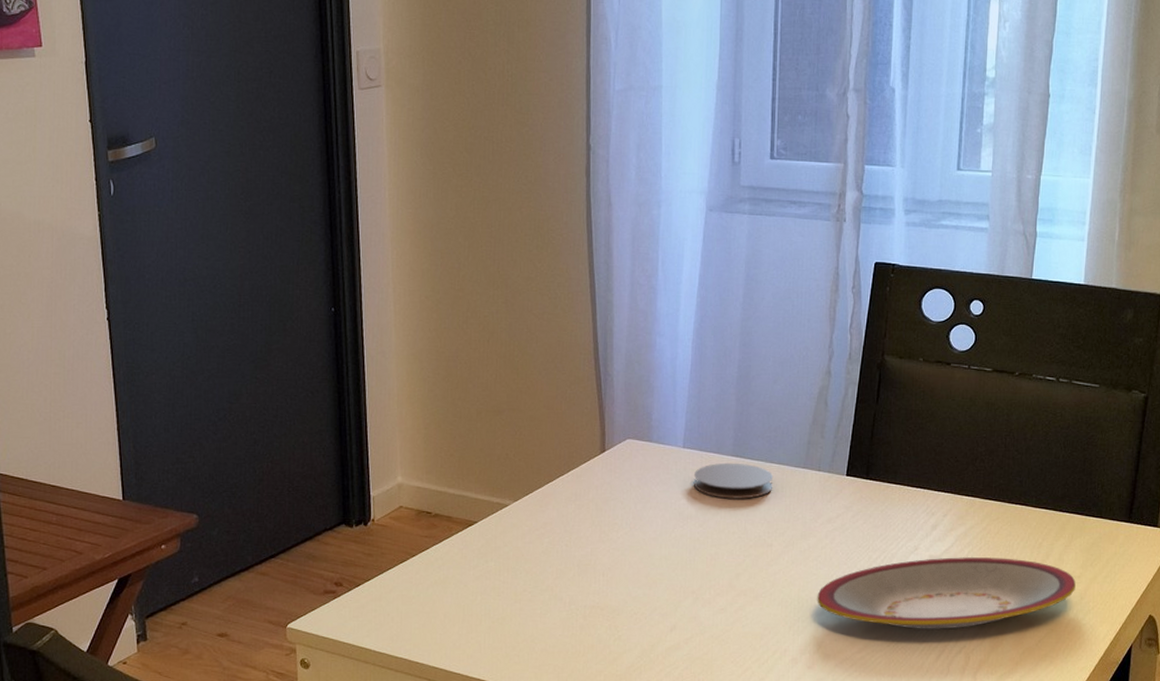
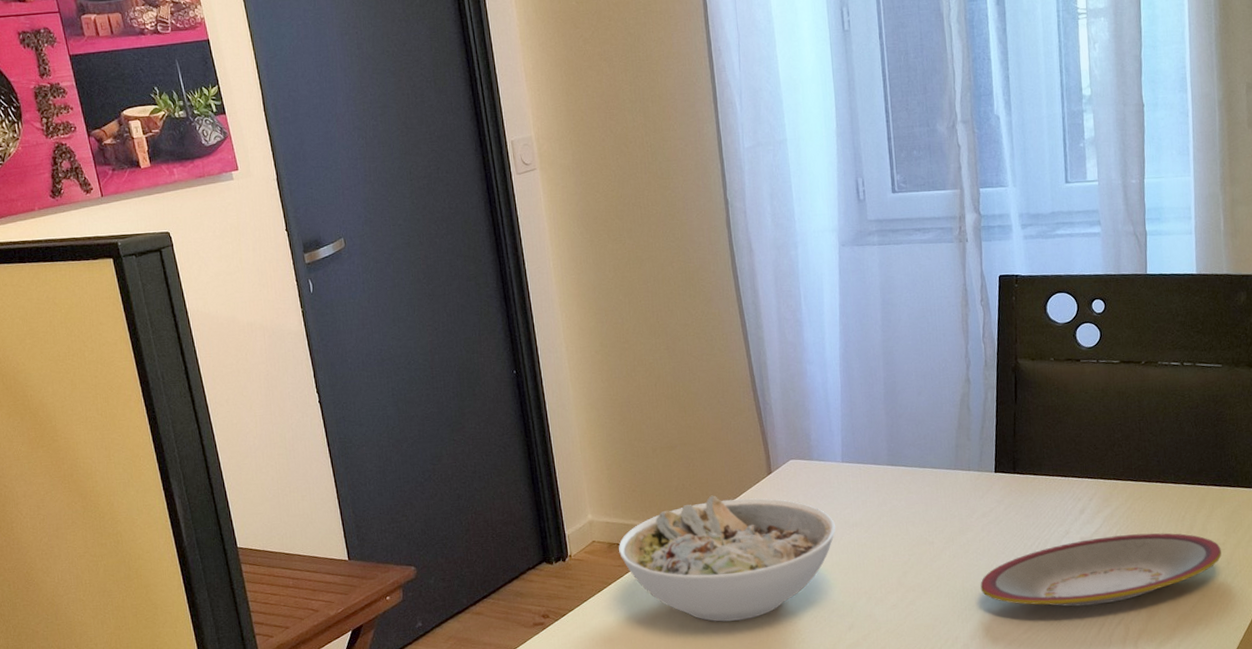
bowl: none [428,469,668,609] -> present [619,495,836,622]
coaster: present [694,462,774,499] -> none [855,471,929,505]

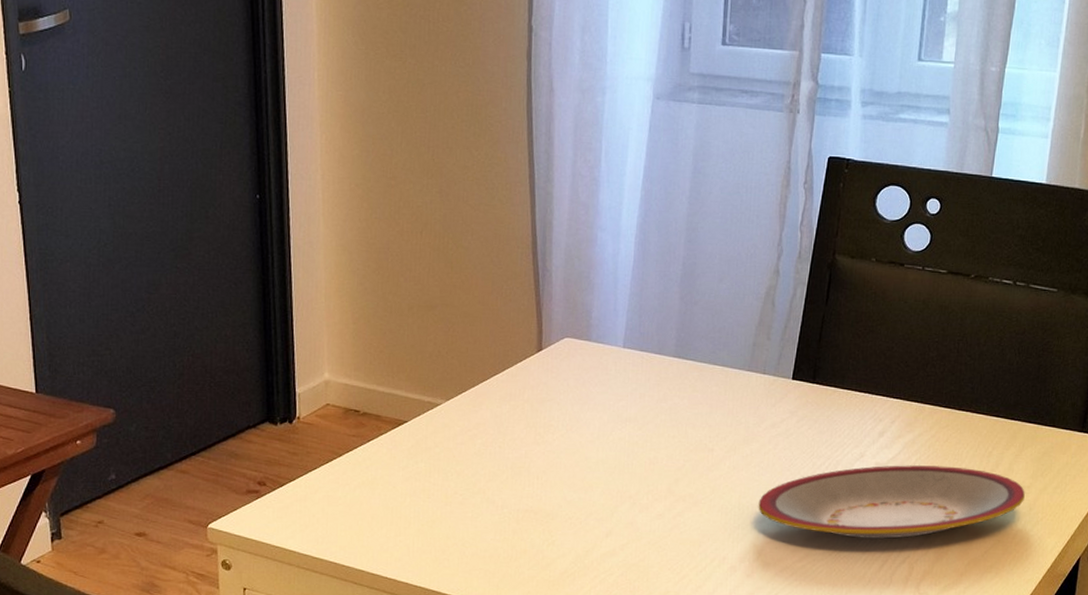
bowl: present [619,495,836,622] -> none [356,367,606,513]

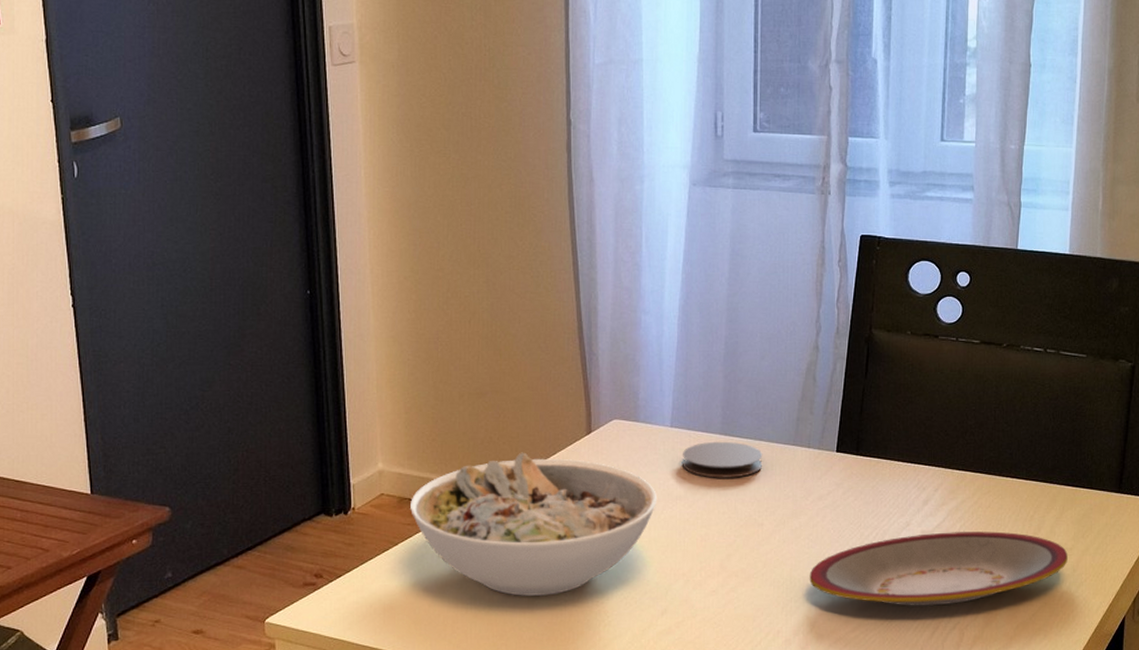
bowl: none [356,367,606,513] -> present [410,452,657,596]
coaster: none [634,364,717,402] -> present [683,441,763,478]

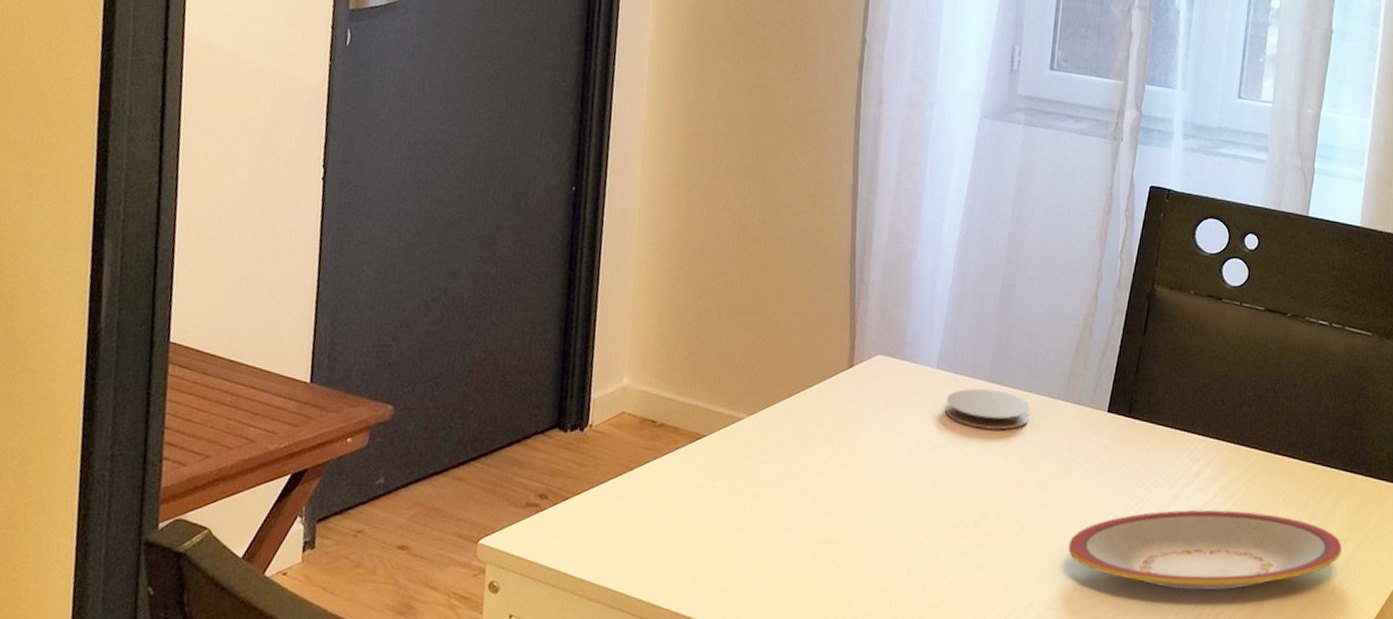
bowl: present [410,452,657,596] -> none [651,381,915,541]

